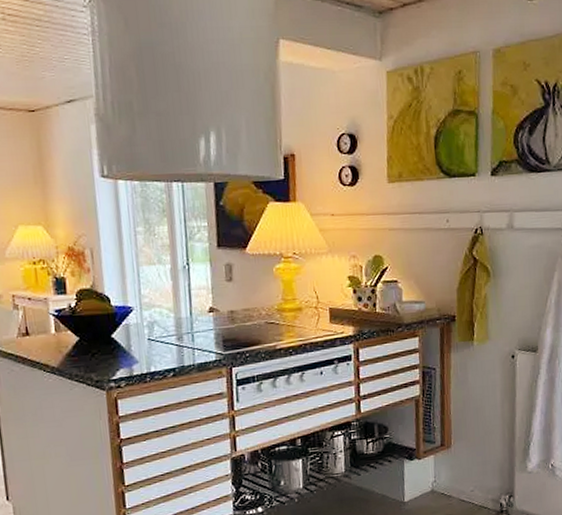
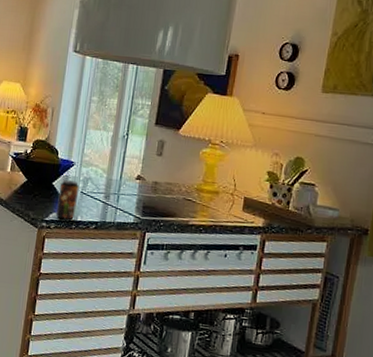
beverage can: none [121,328,148,375] -> present [56,180,80,221]

